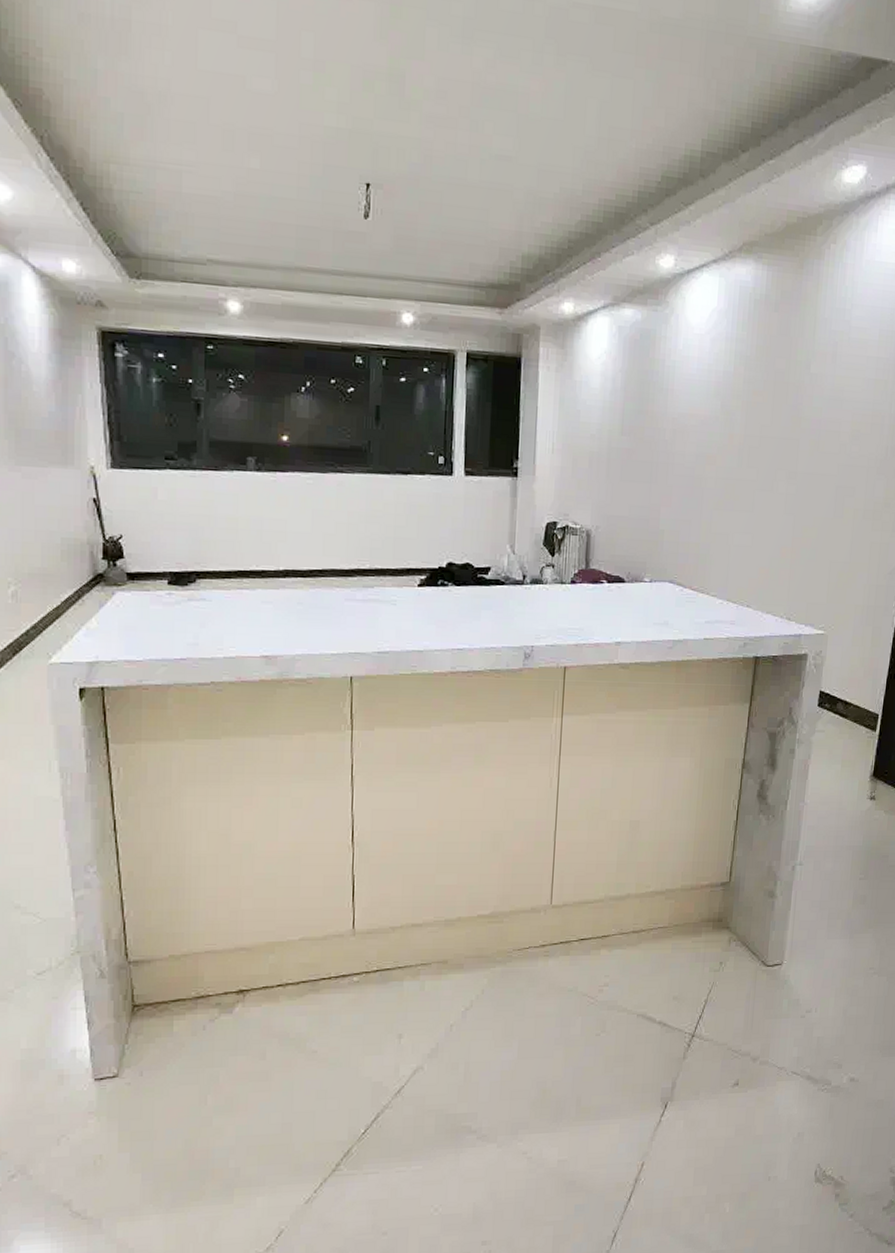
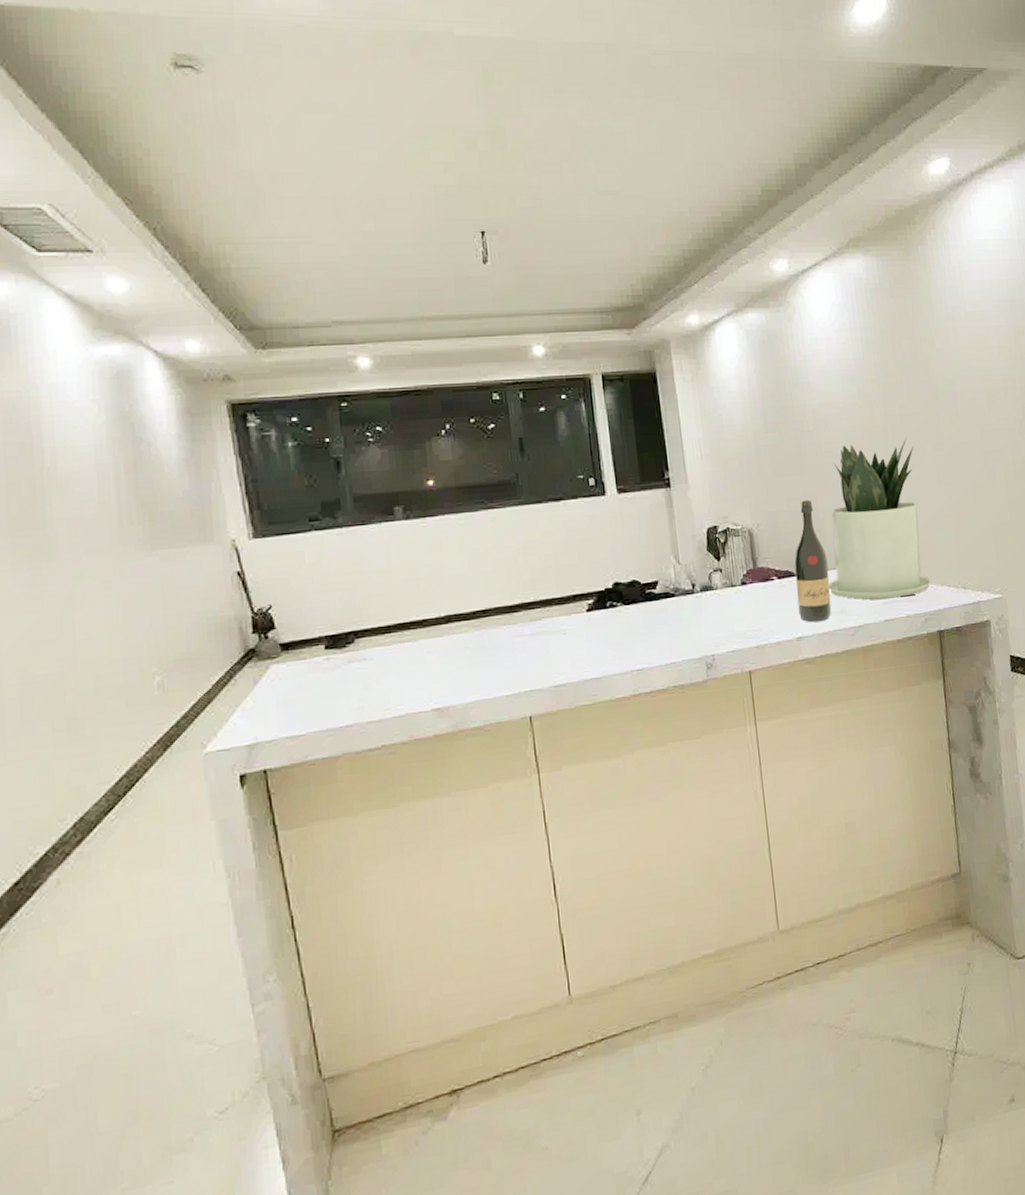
wine bottle: none [621,509,659,631] -> present [794,499,832,623]
planter: none [655,460,767,619] -> present [828,438,933,600]

